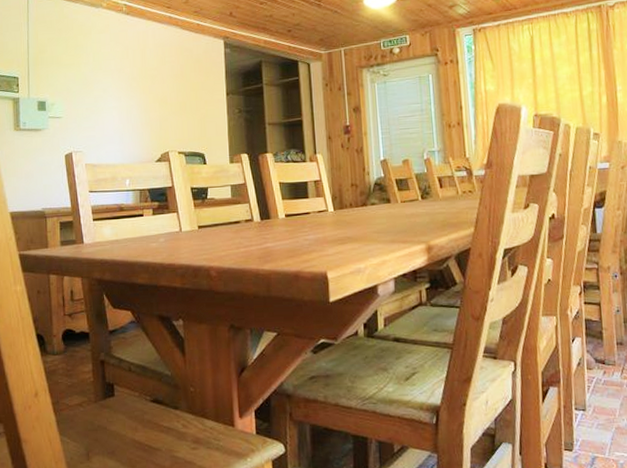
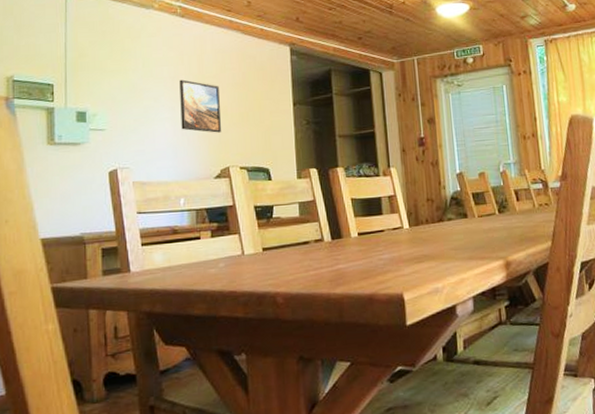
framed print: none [125,72,161,121] -> present [179,79,221,133]

